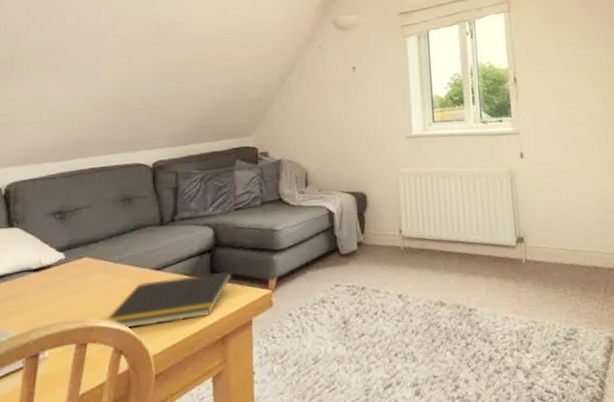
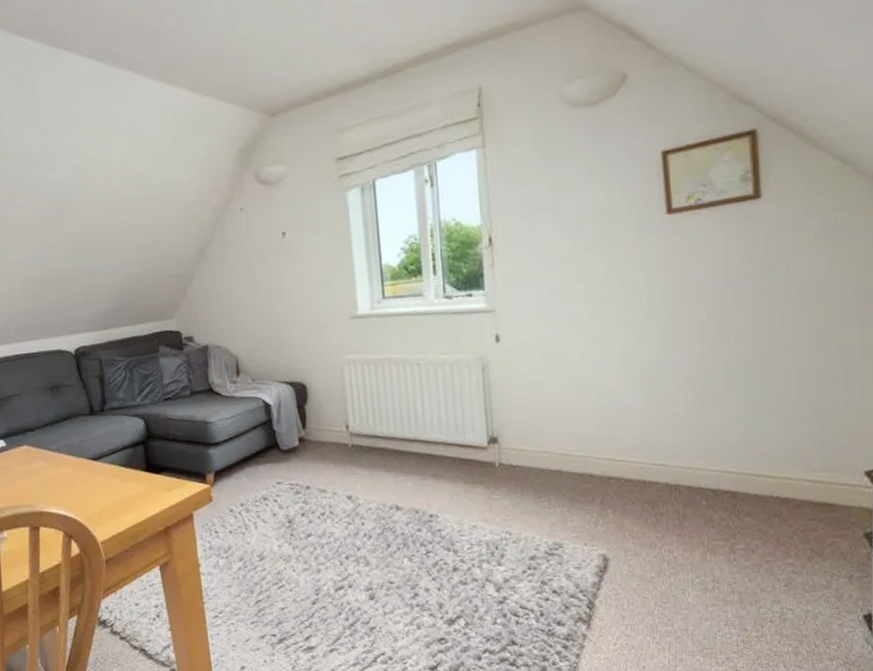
notepad: present [105,271,232,328] -> none [51,464,169,515]

